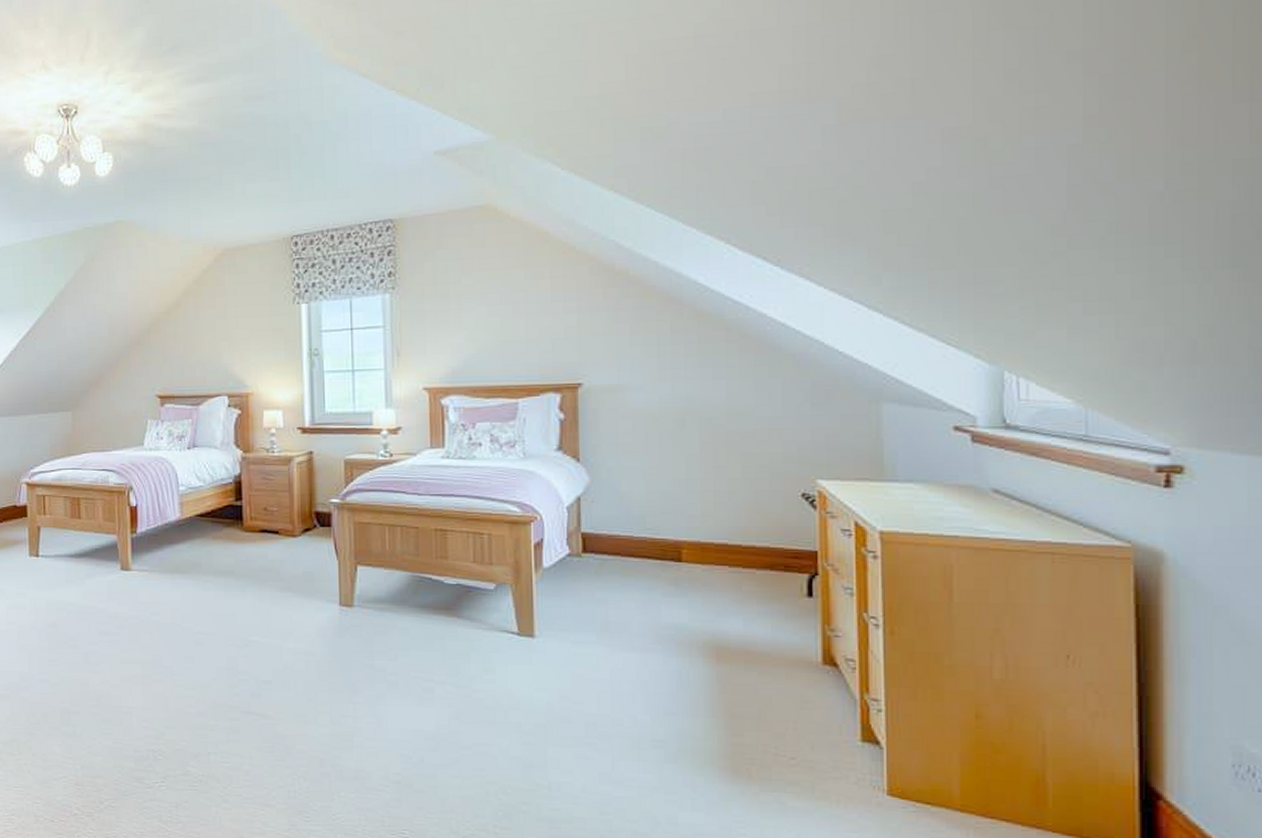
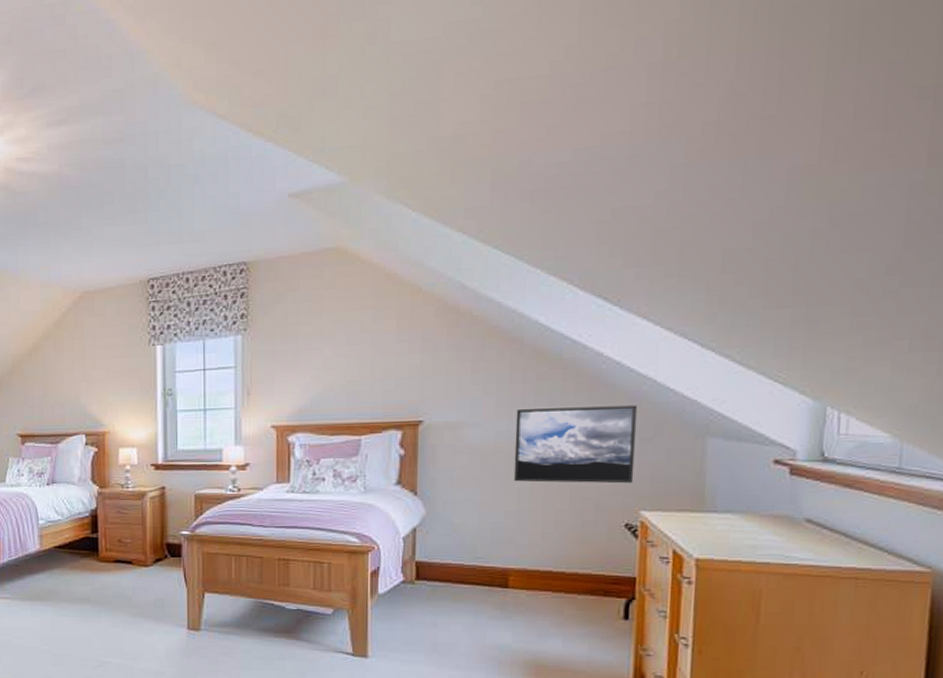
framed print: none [679,368,808,451] -> present [513,405,638,484]

